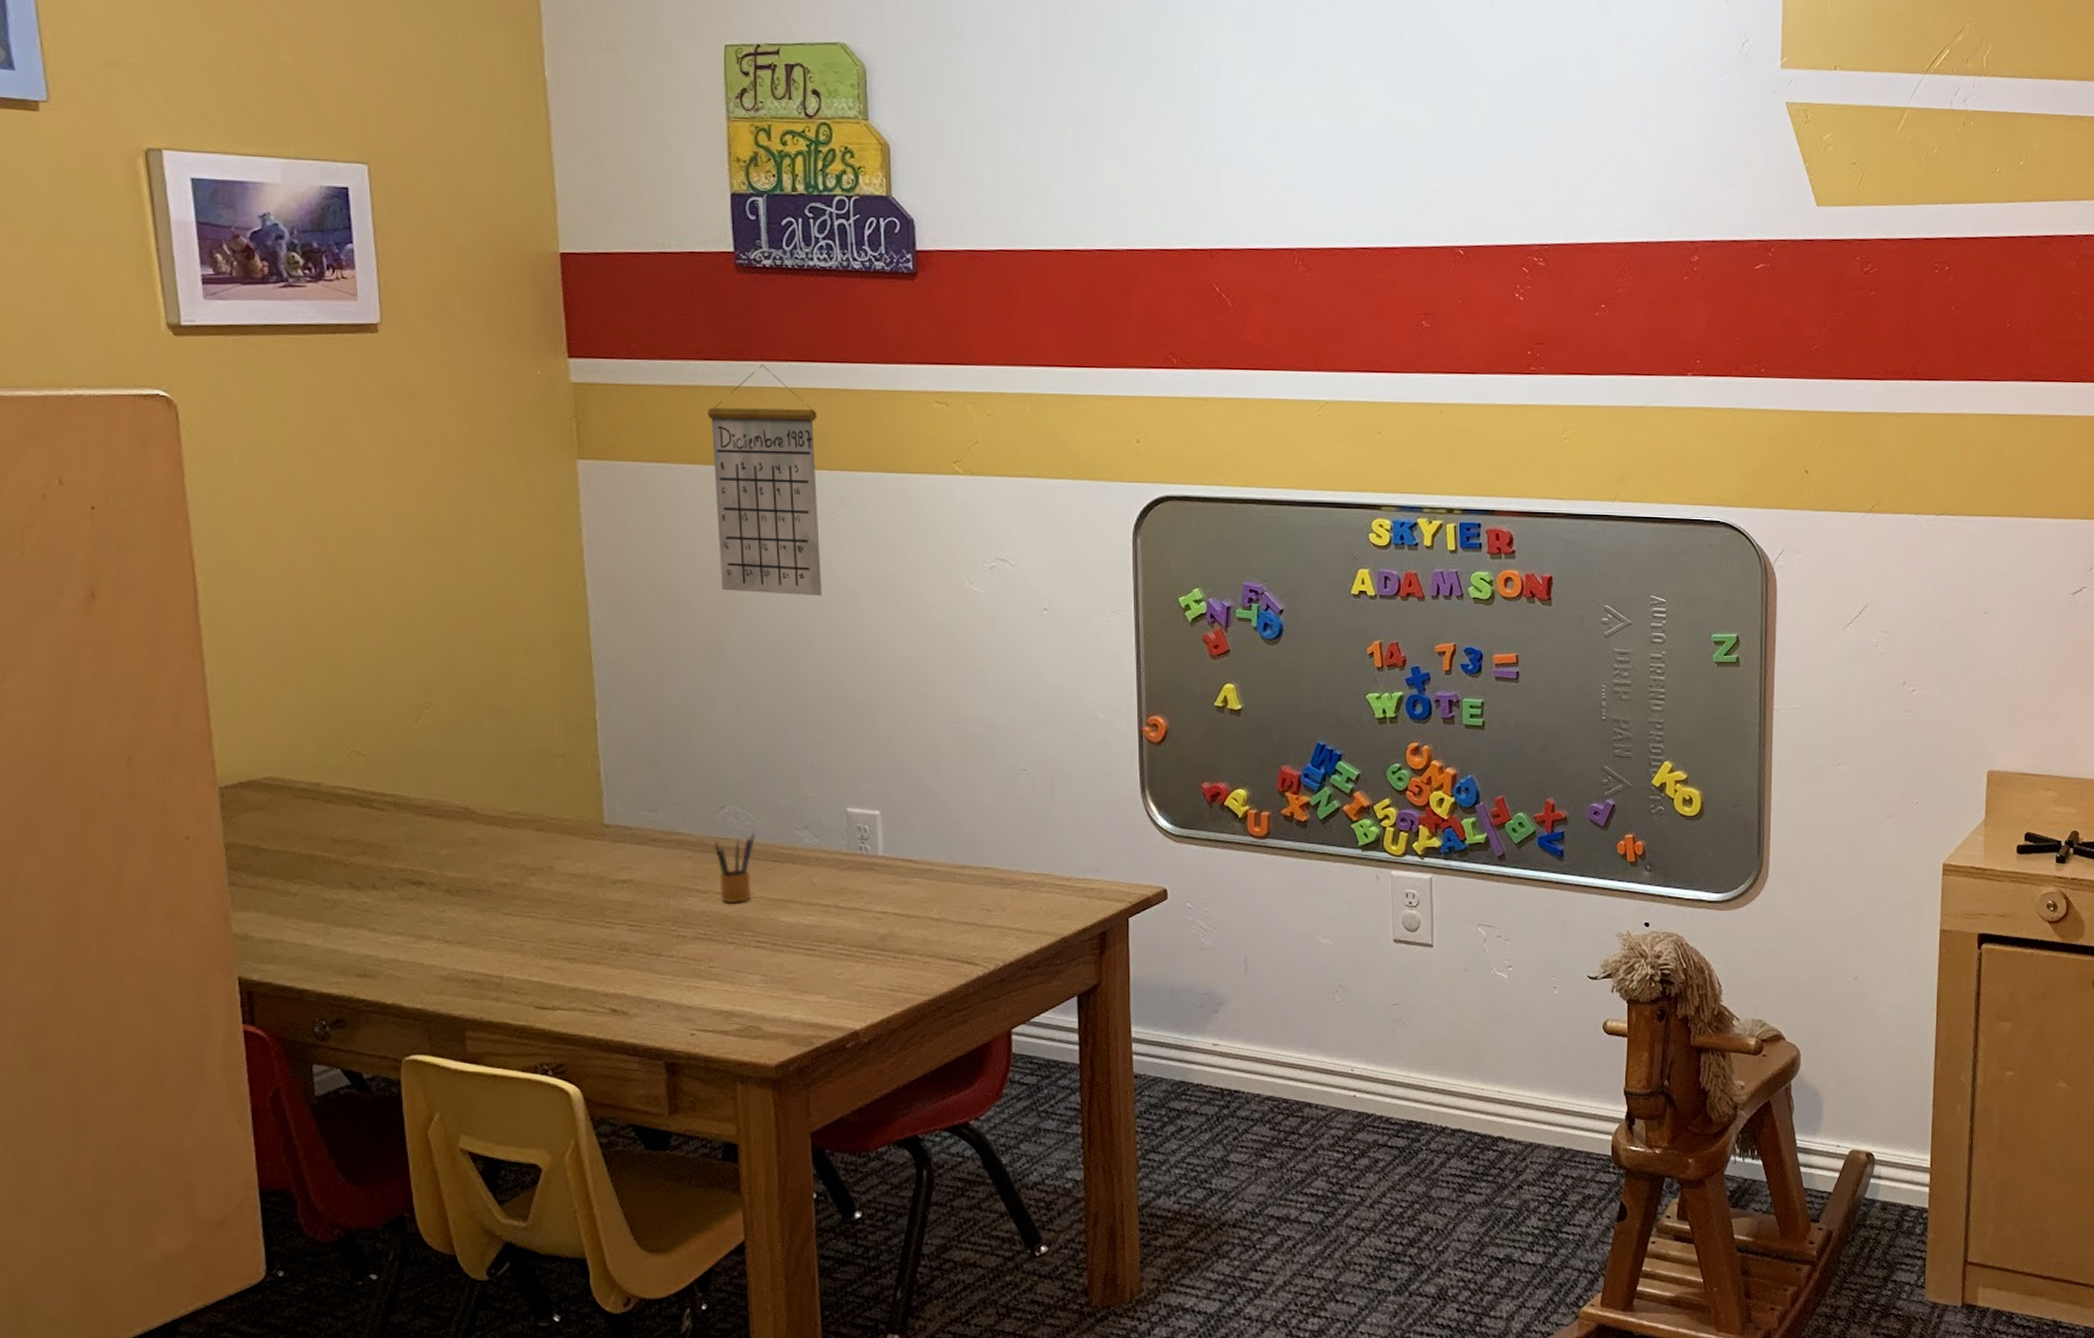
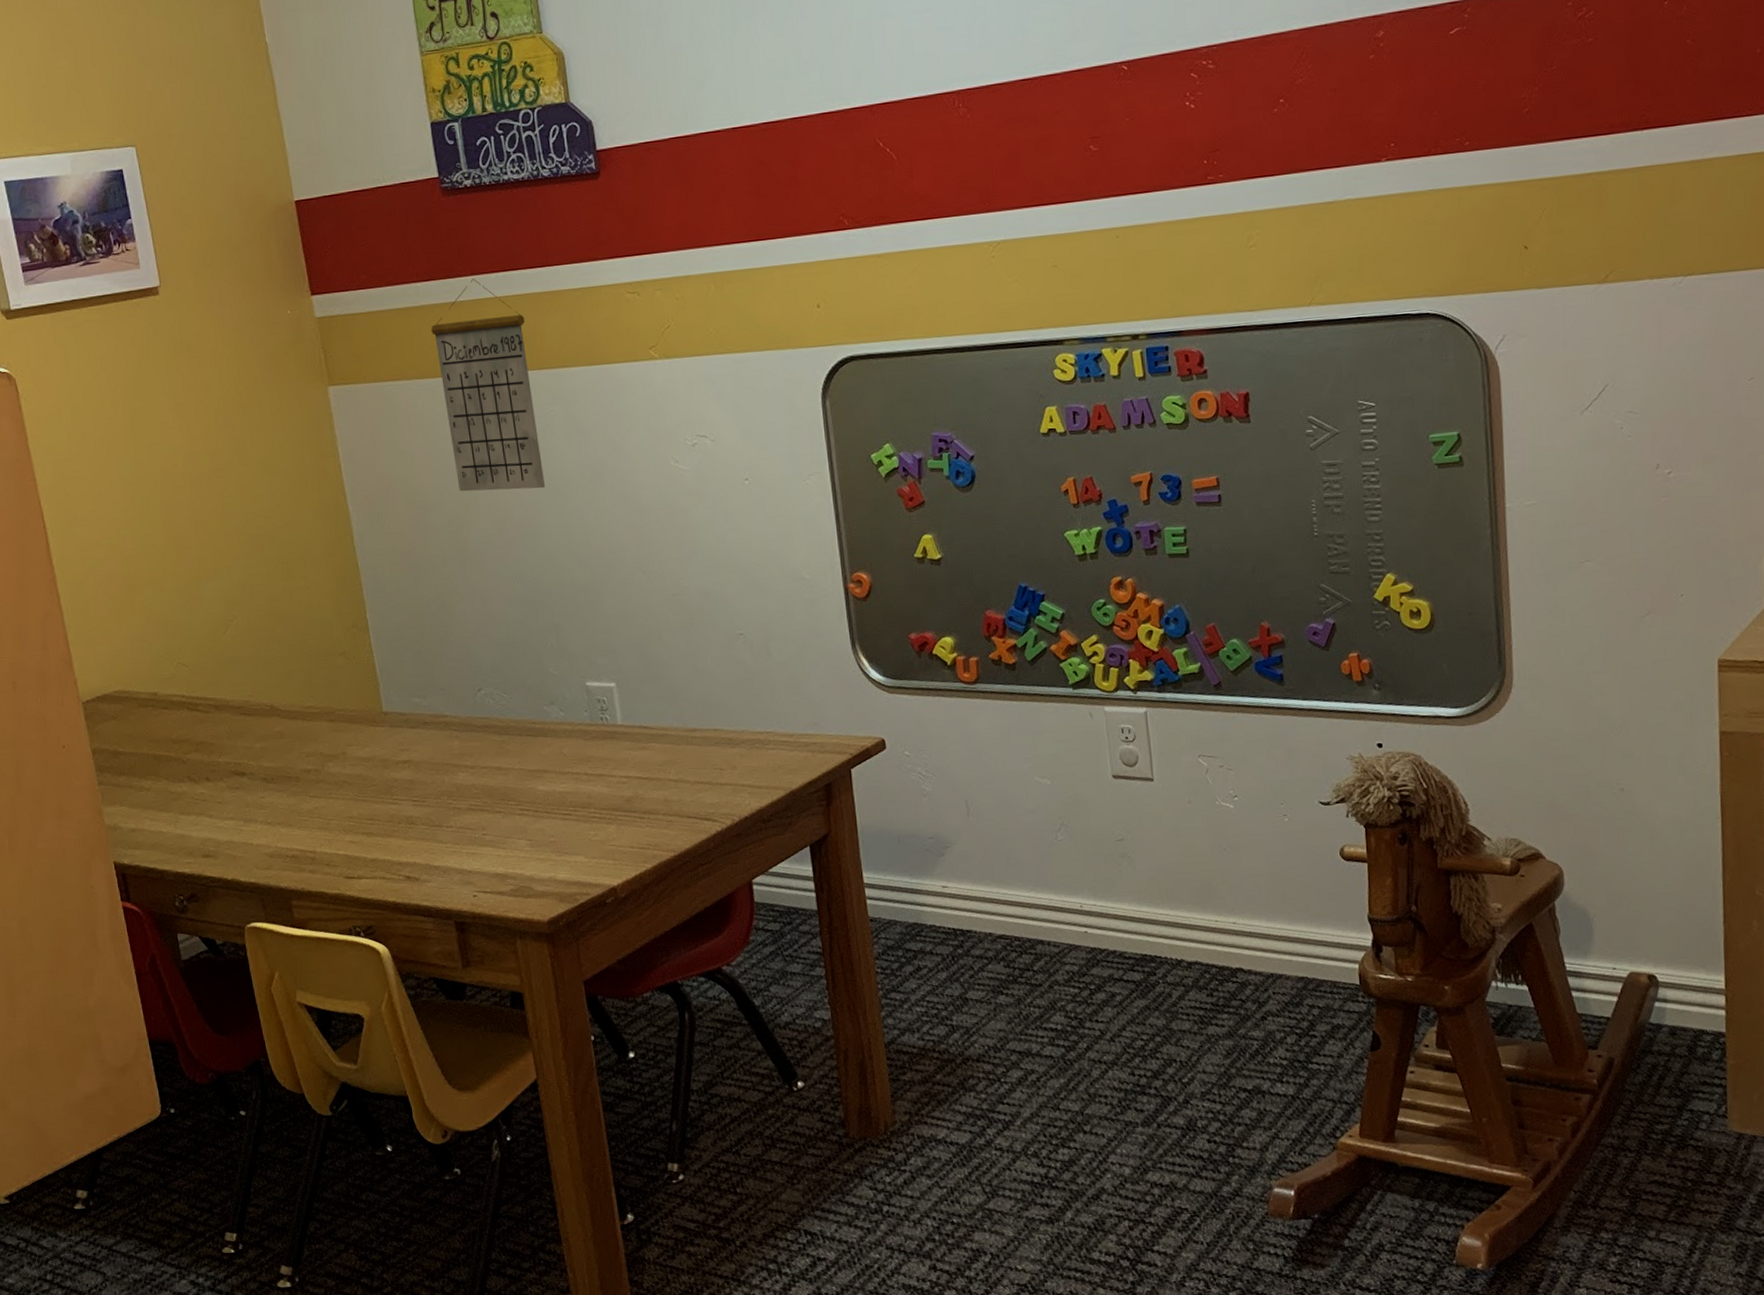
pencil box: present [713,832,755,904] -> none [476,710,512,777]

